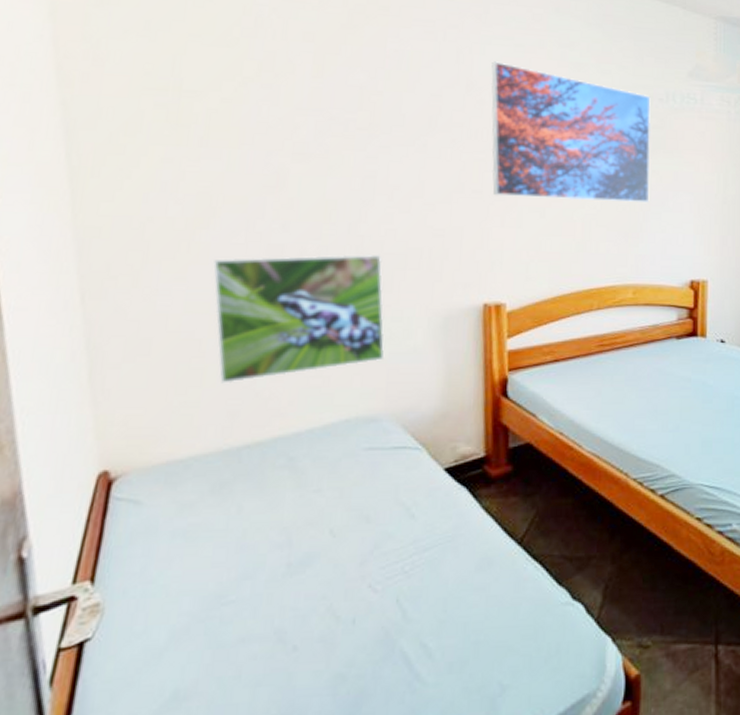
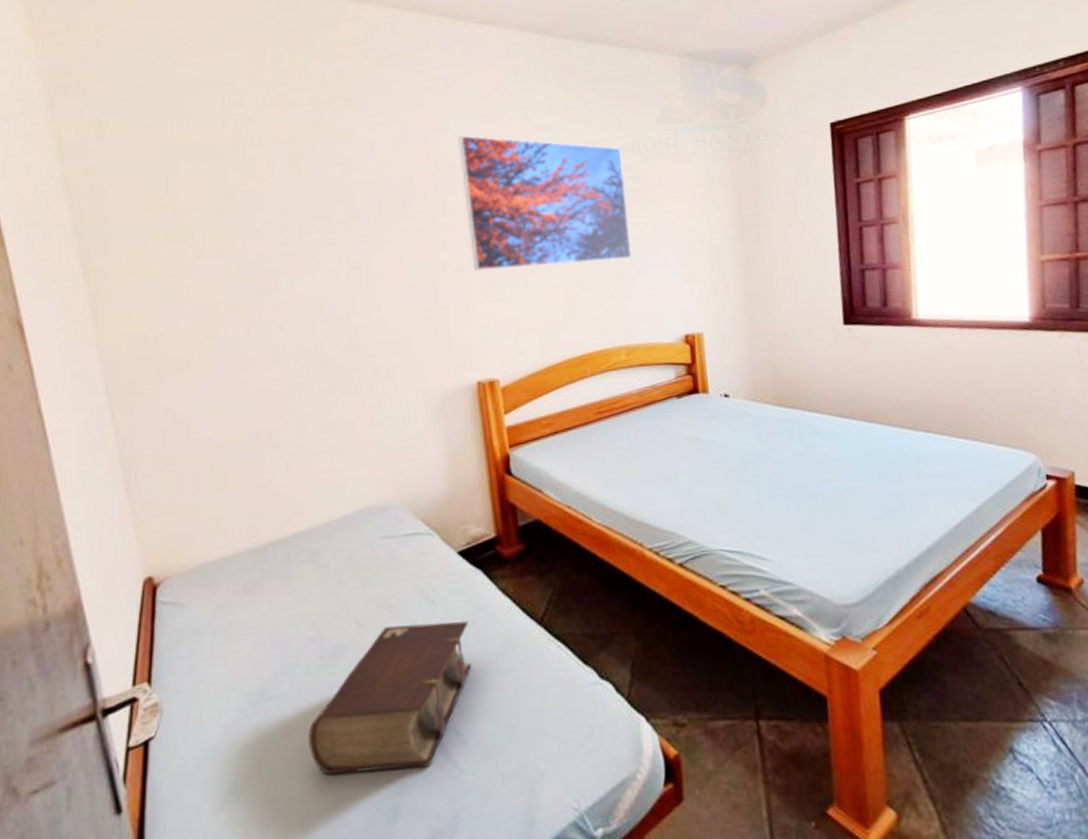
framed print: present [213,254,385,383] -> none [222,343,387,485]
bible: none [264,536,448,684] -> present [309,621,472,775]

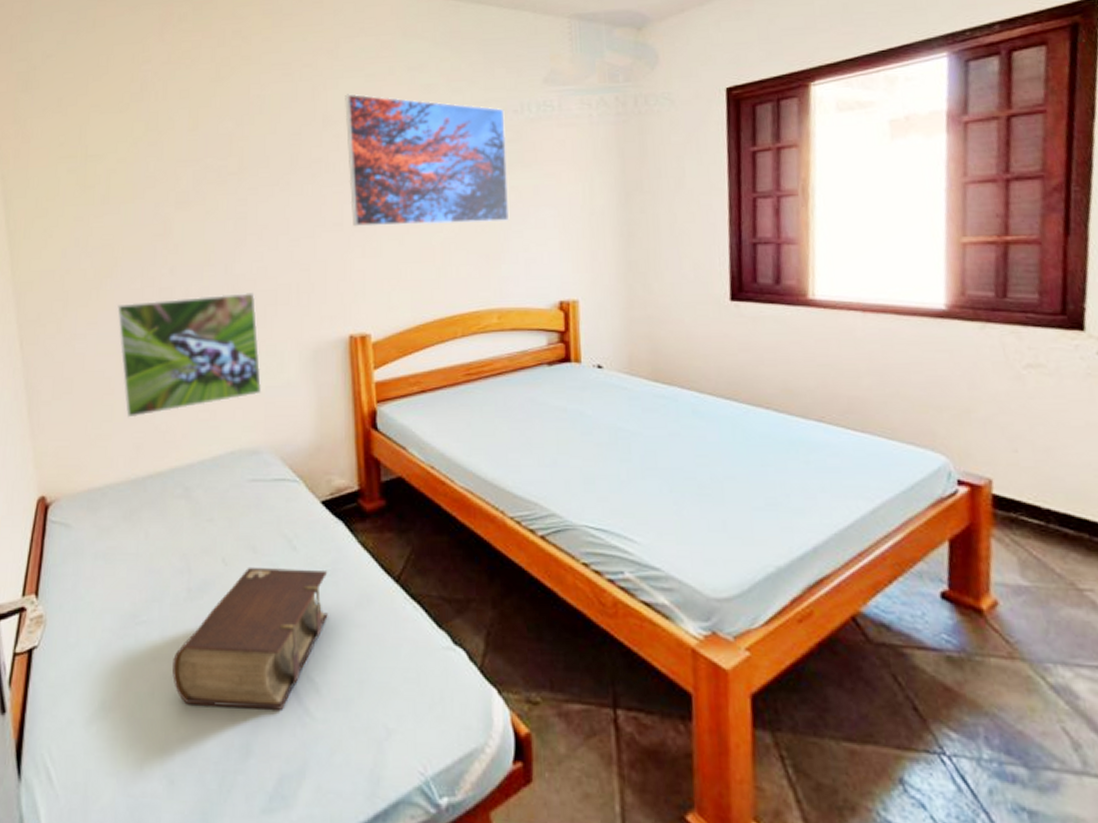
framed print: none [222,343,387,485] -> present [117,291,261,418]

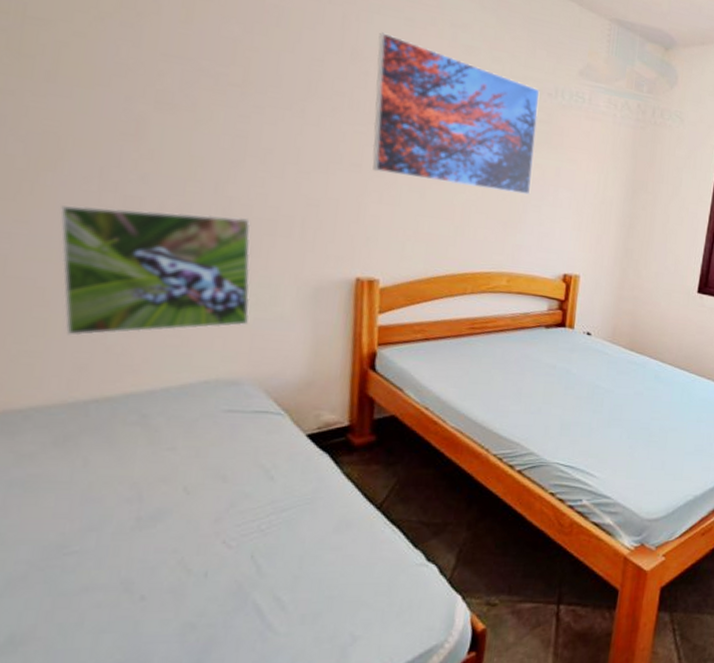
bible: present [172,566,328,710] -> none [109,495,307,631]

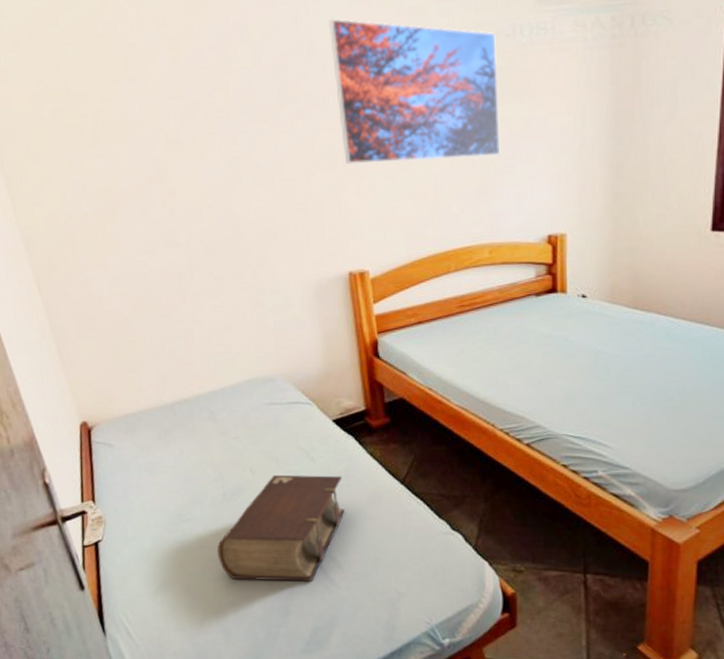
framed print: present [60,205,251,336] -> none [124,232,270,352]
bible: none [109,495,307,631] -> present [217,474,345,582]

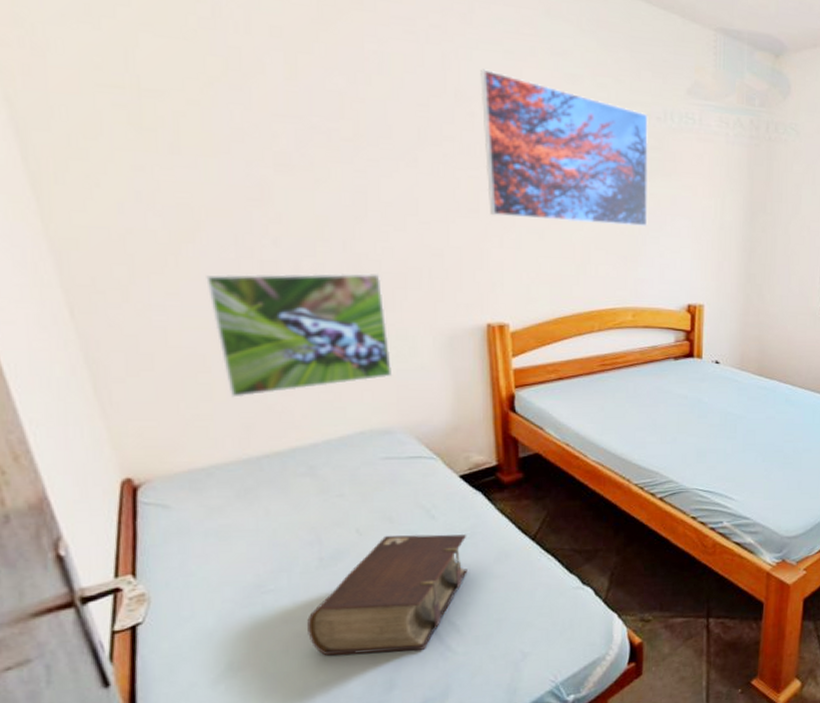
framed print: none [124,232,270,352] -> present [206,272,392,398]

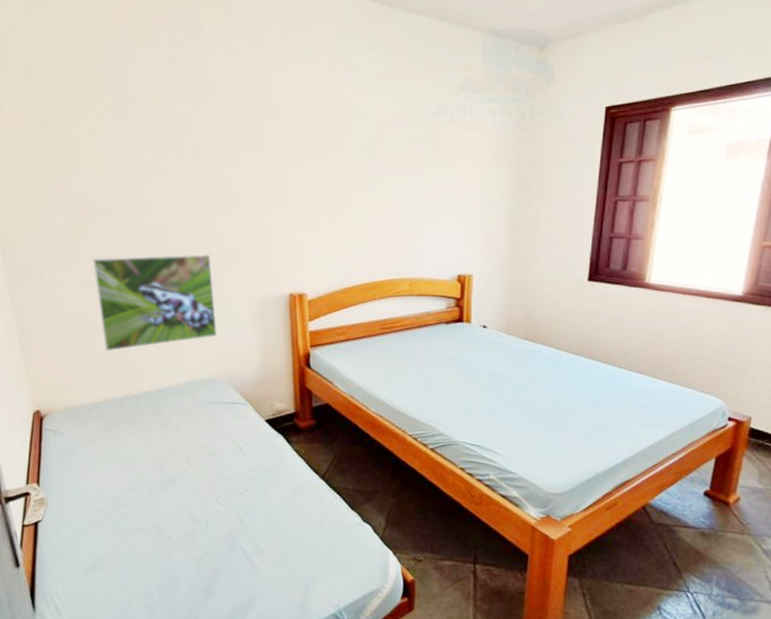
bible: present [307,534,468,656] -> none [150,466,270,565]
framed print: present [480,69,649,226] -> none [289,86,425,207]

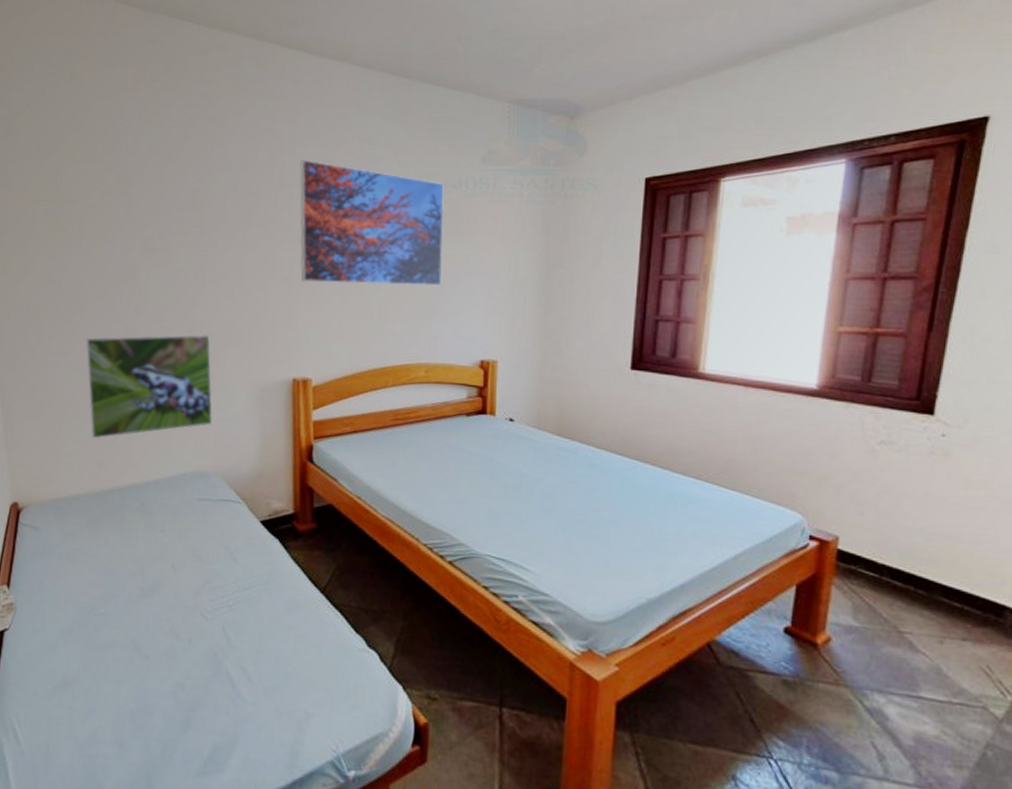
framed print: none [289,86,425,207] -> present [299,160,445,286]

